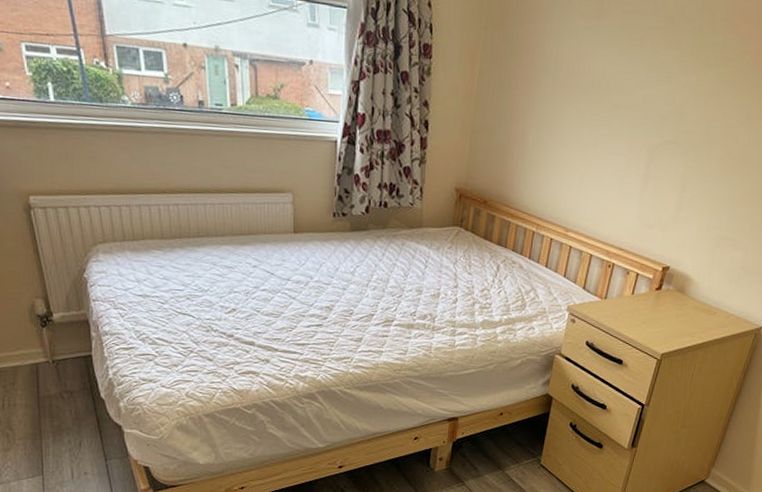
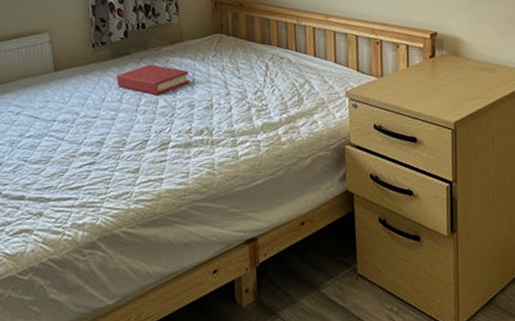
hardback book: none [352,243,423,275] -> present [116,64,190,96]

